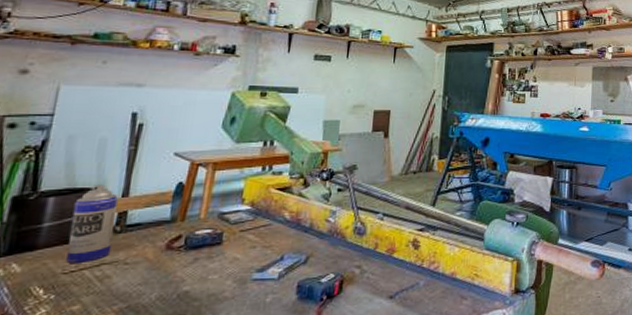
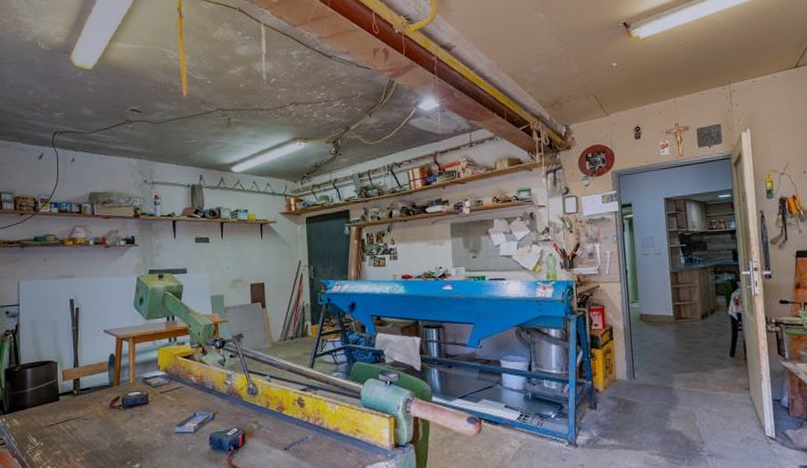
spray can: present [66,184,118,263] -> none [44,358,74,419]

